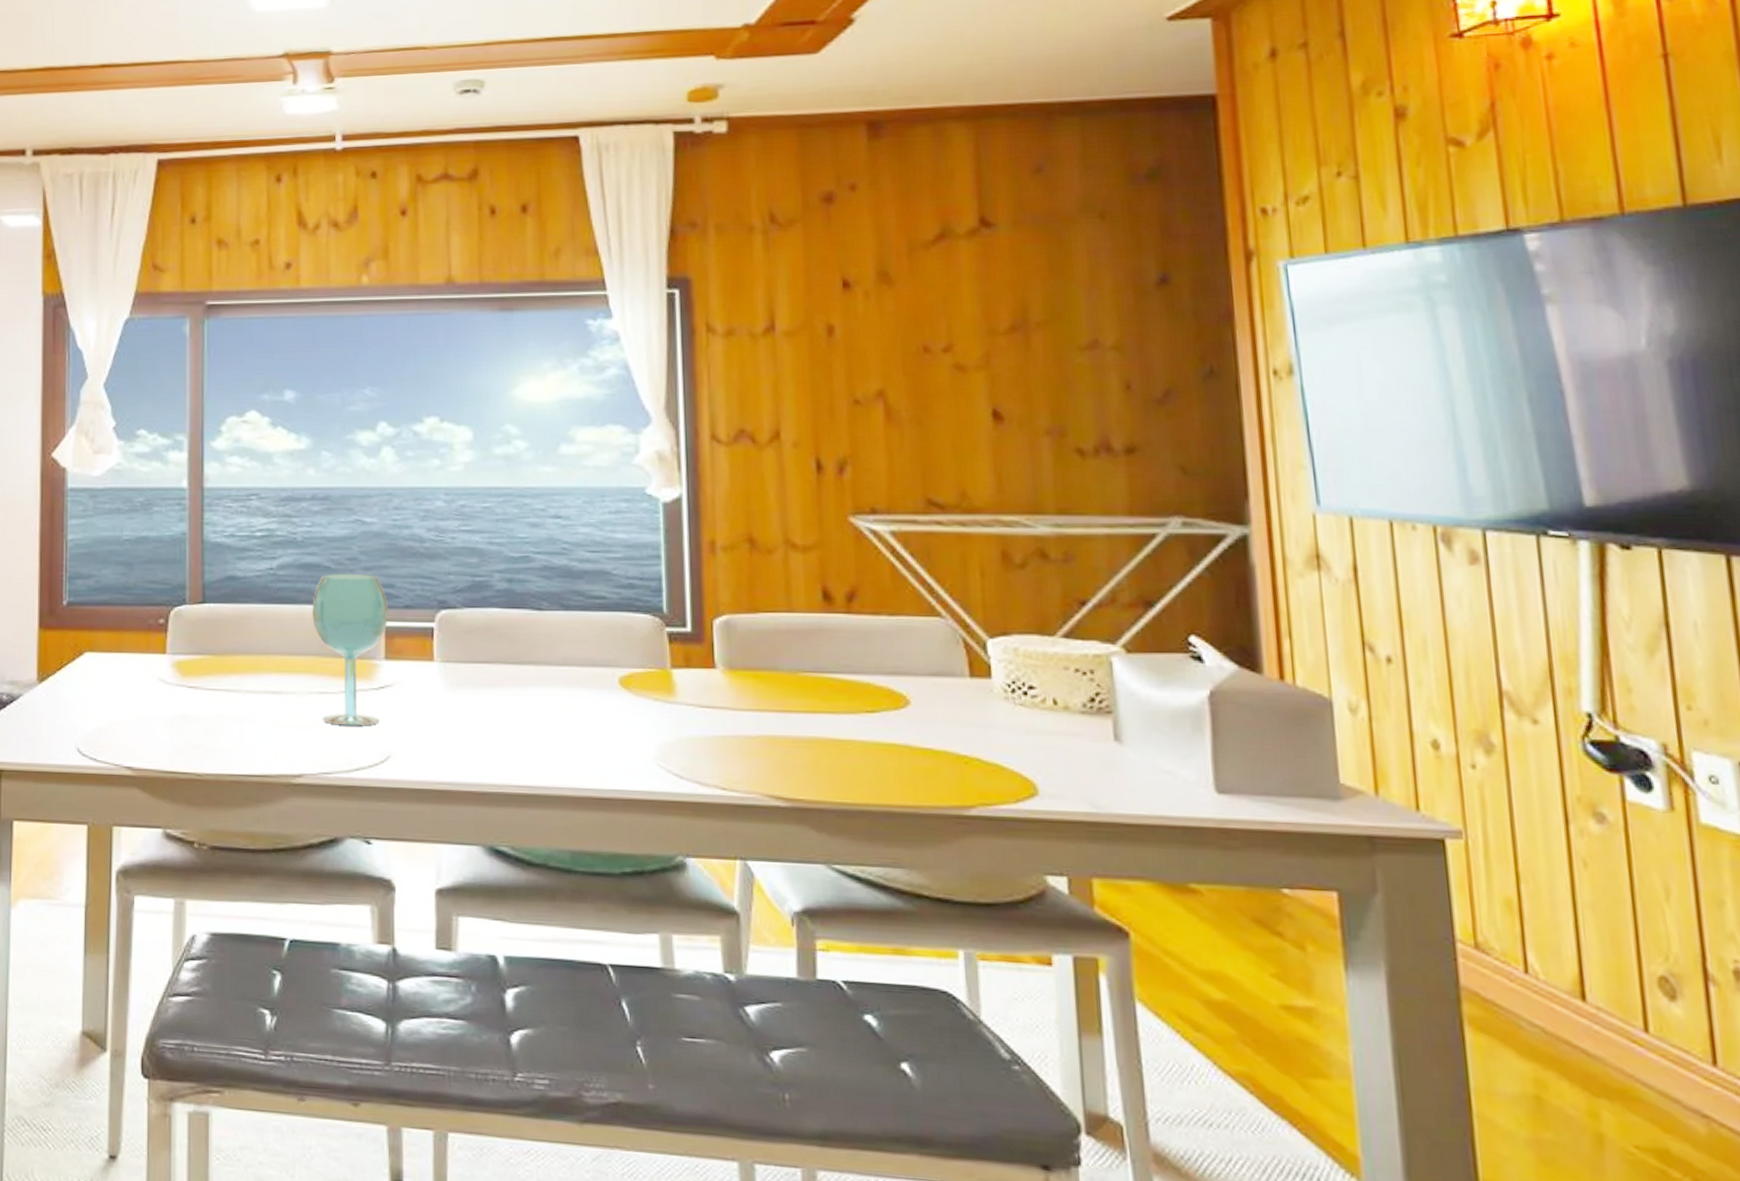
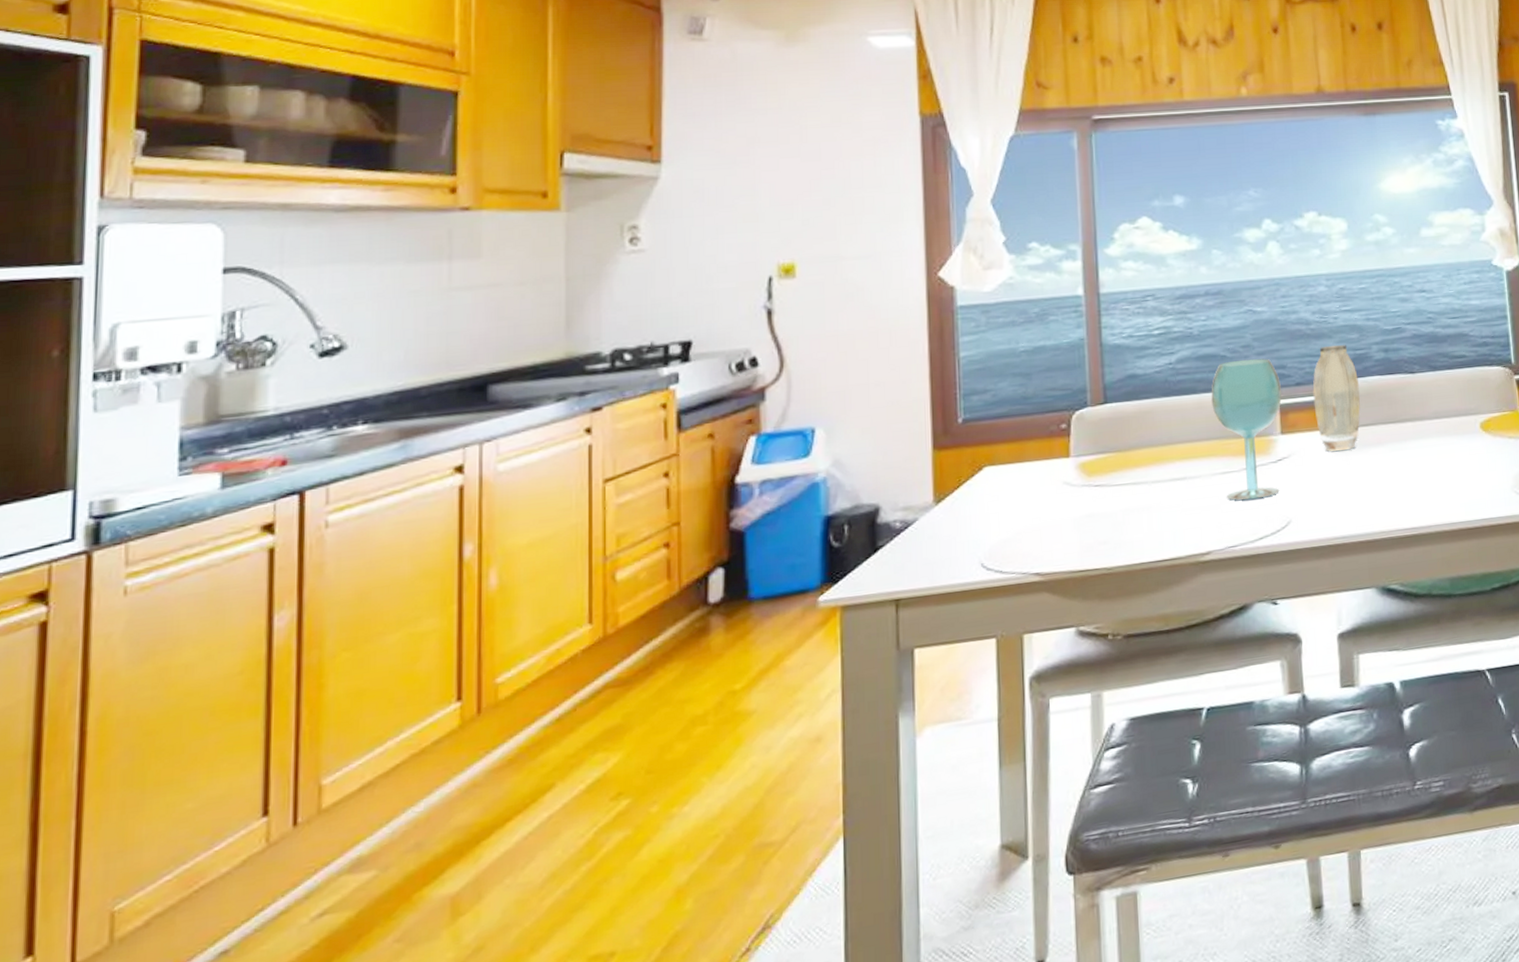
vase: none [423,568,477,688] -> present [1312,345,1361,452]

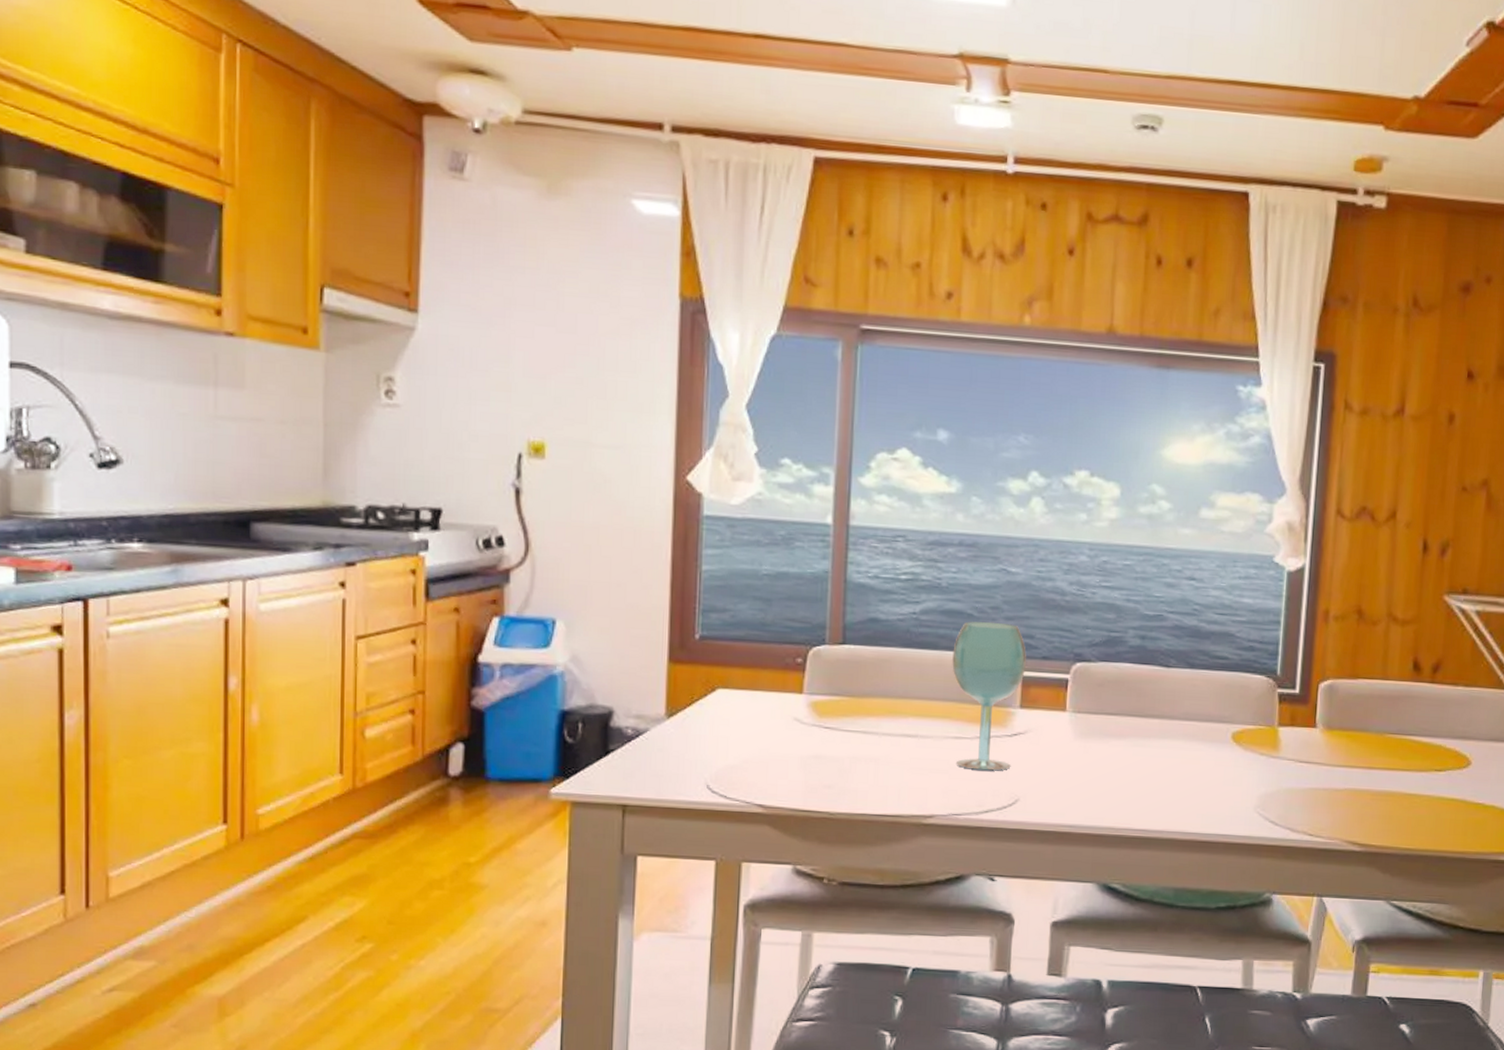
vase: present [1312,345,1361,452] -> none [1058,622,1109,737]

